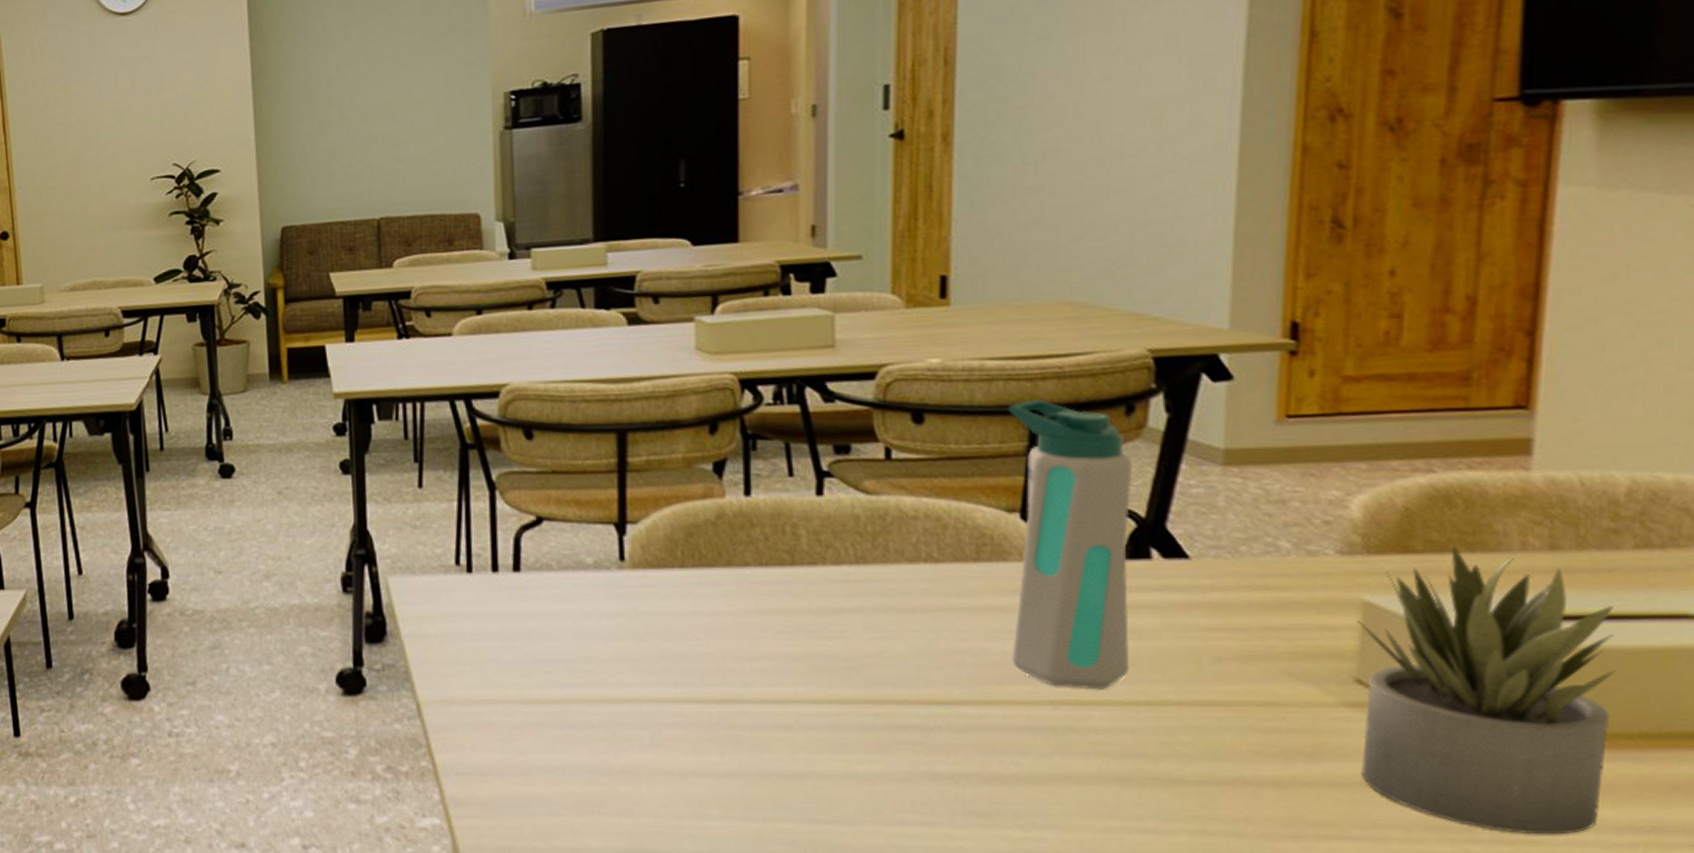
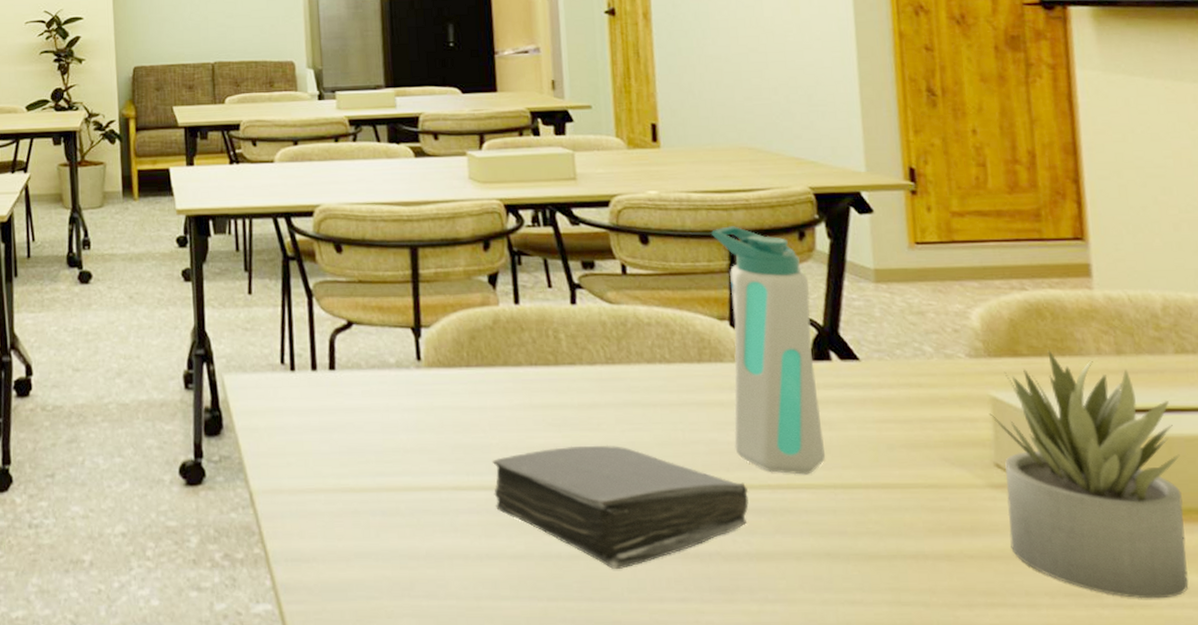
book: none [706,655,1024,791] -> present [493,445,749,570]

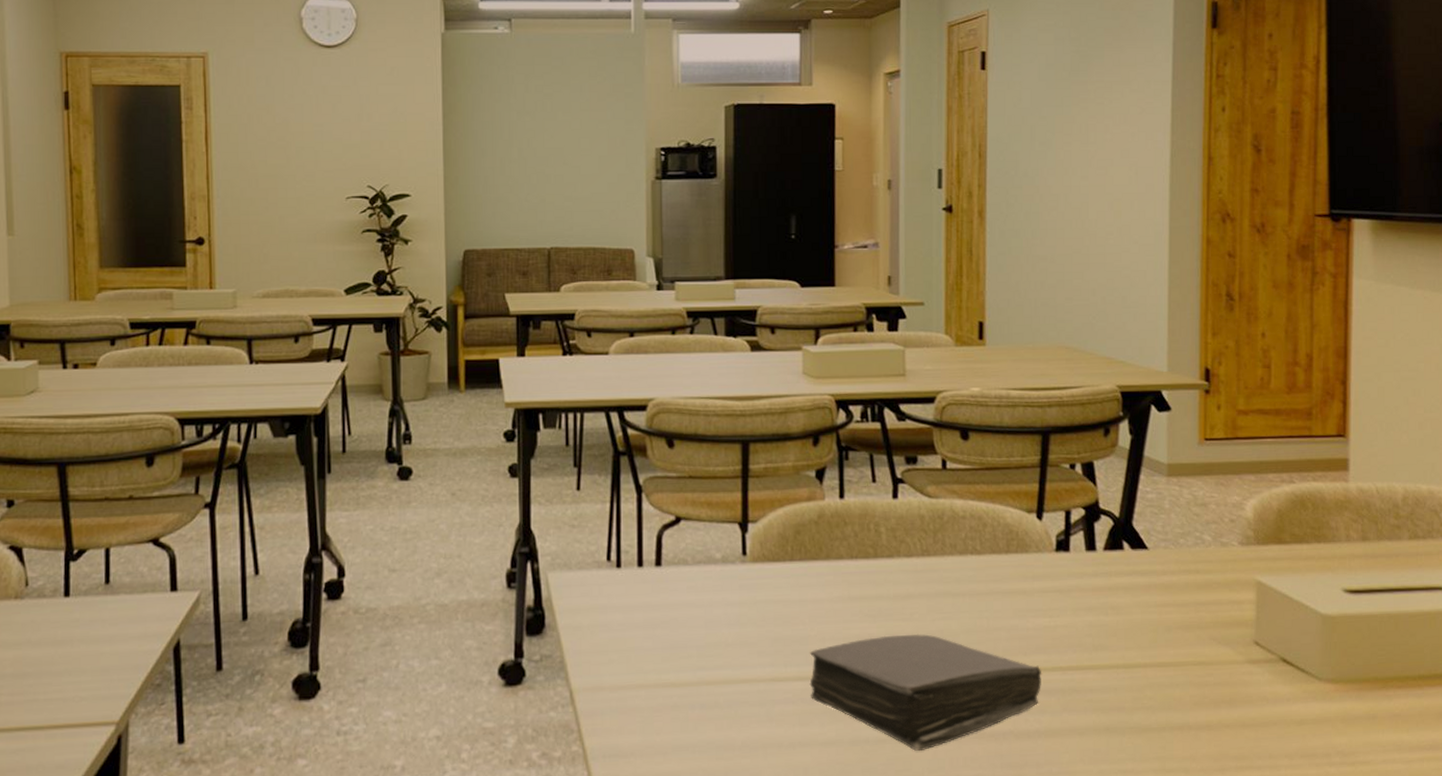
water bottle: present [710,226,826,475] -> none [1025,422,1112,657]
succulent plant: present [990,350,1189,599] -> none [1254,537,1404,757]

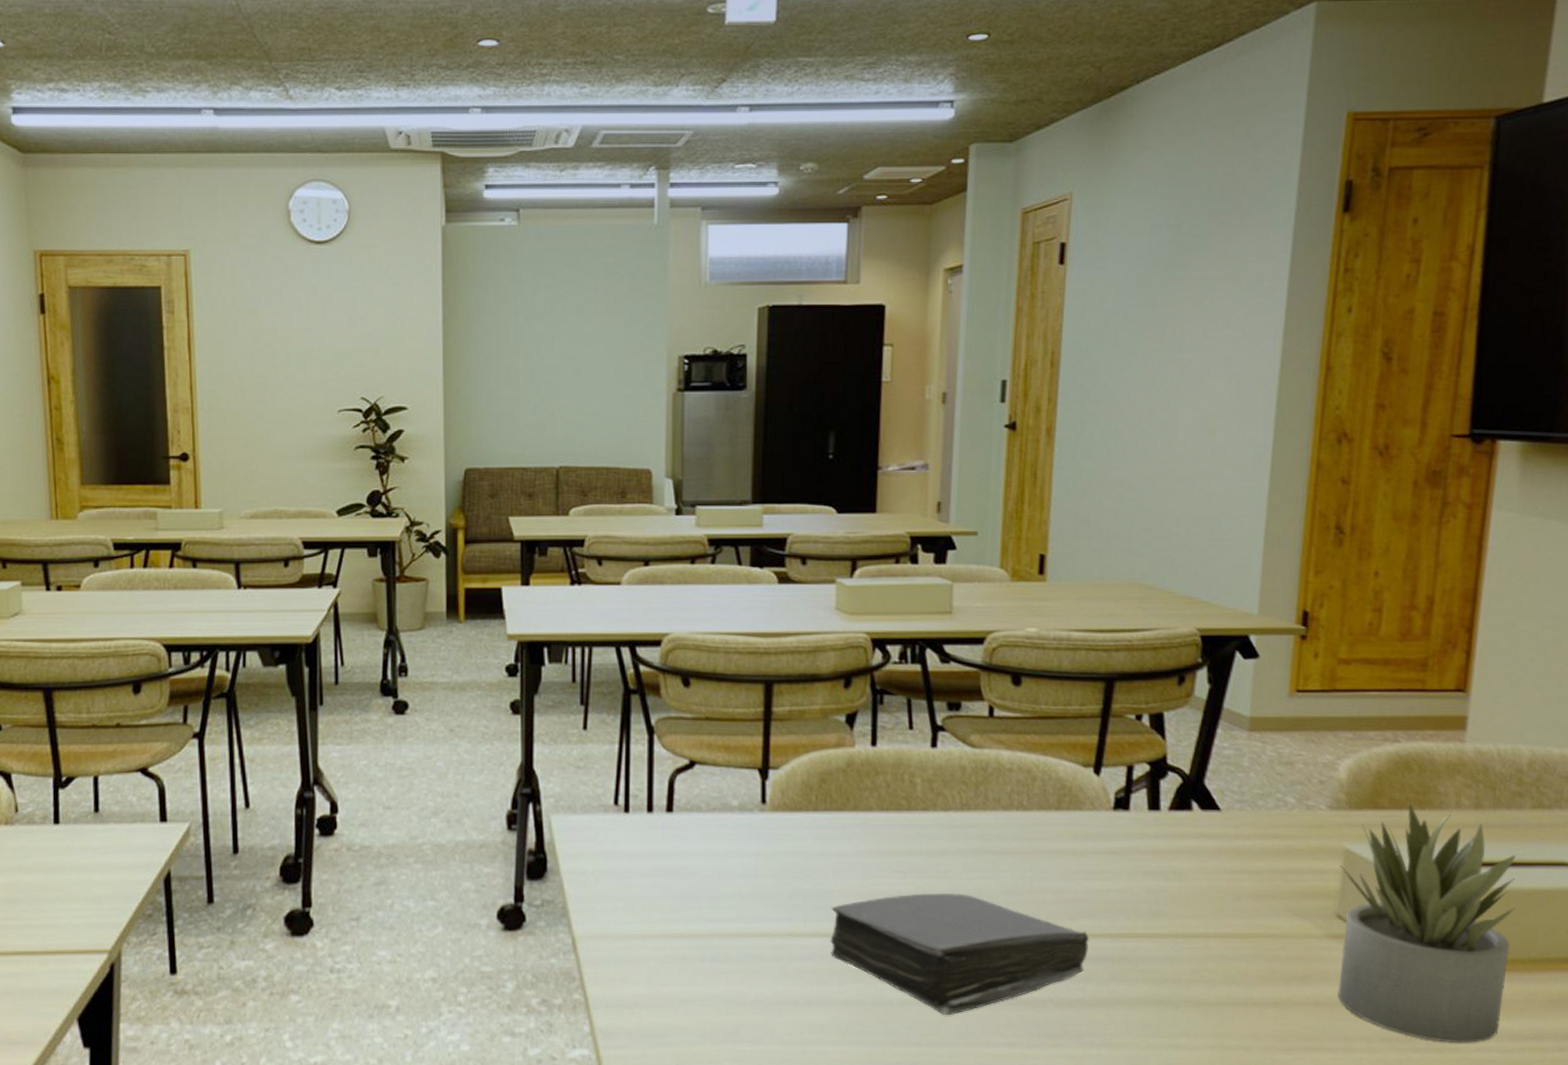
succulent plant: none [1254,537,1404,757] -> present [1338,803,1516,1044]

